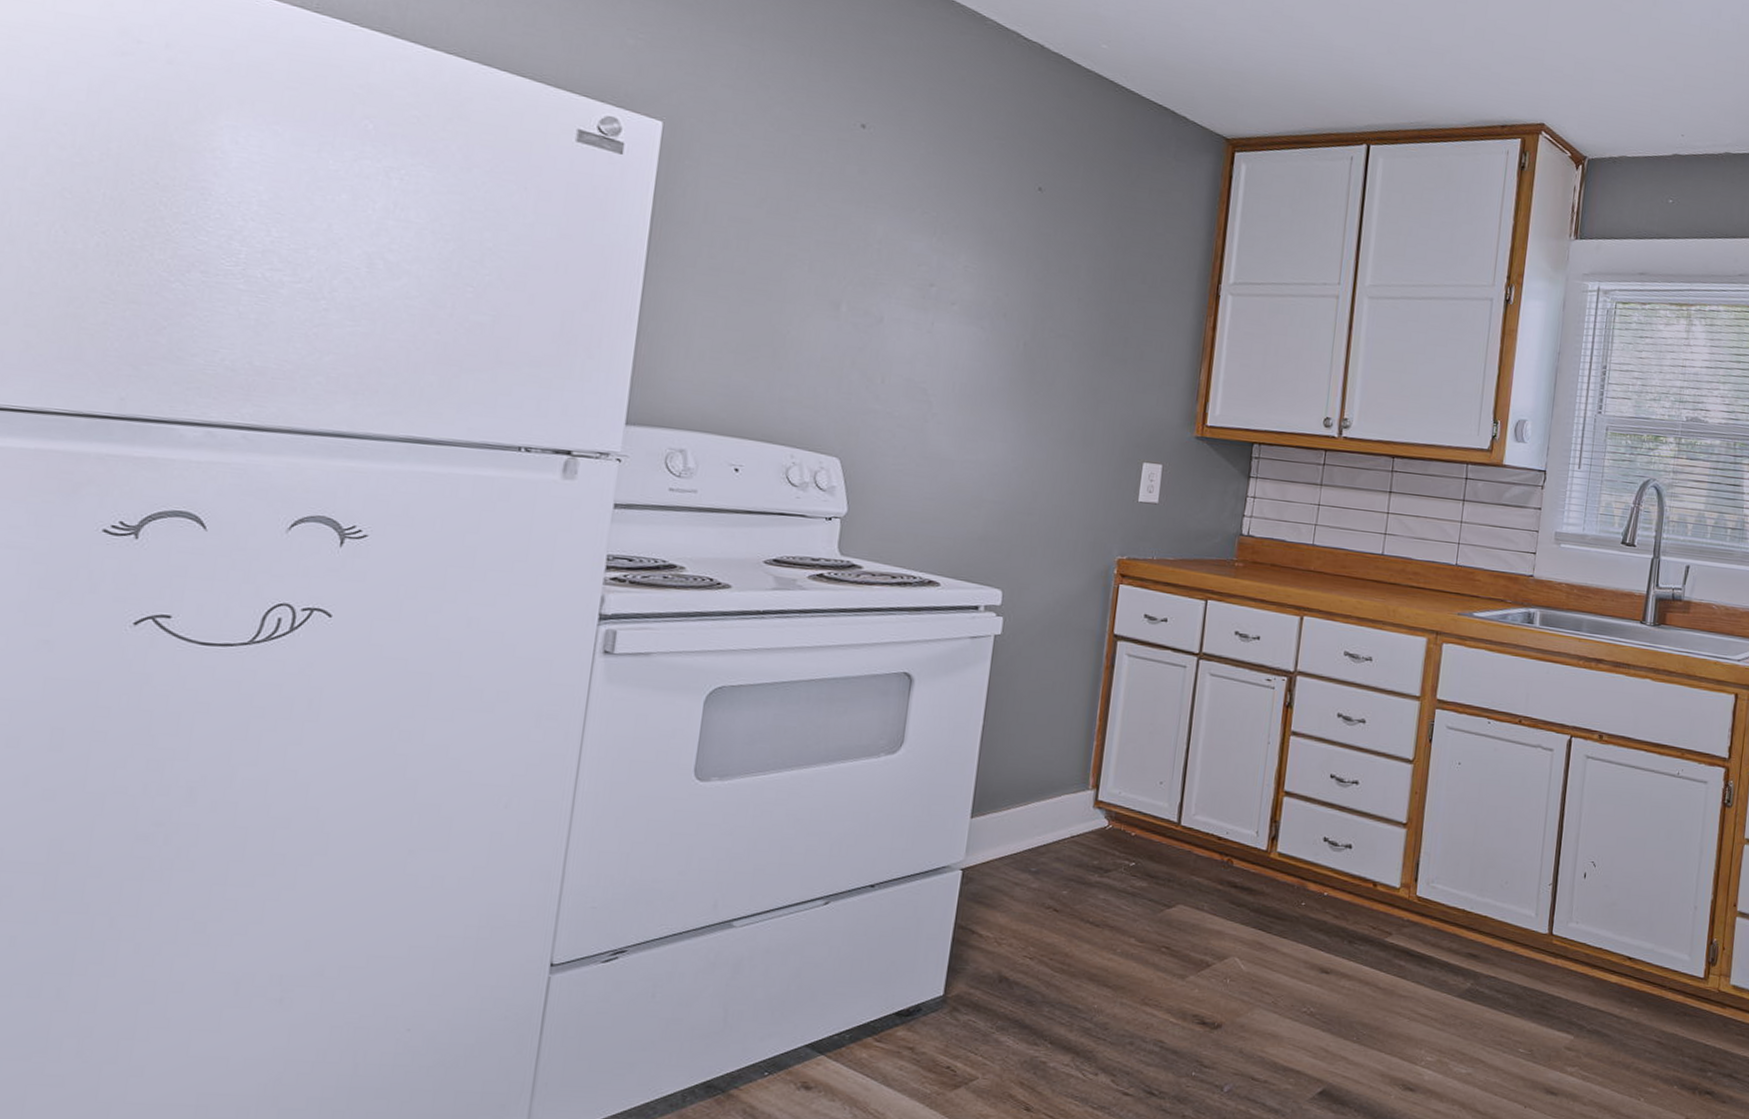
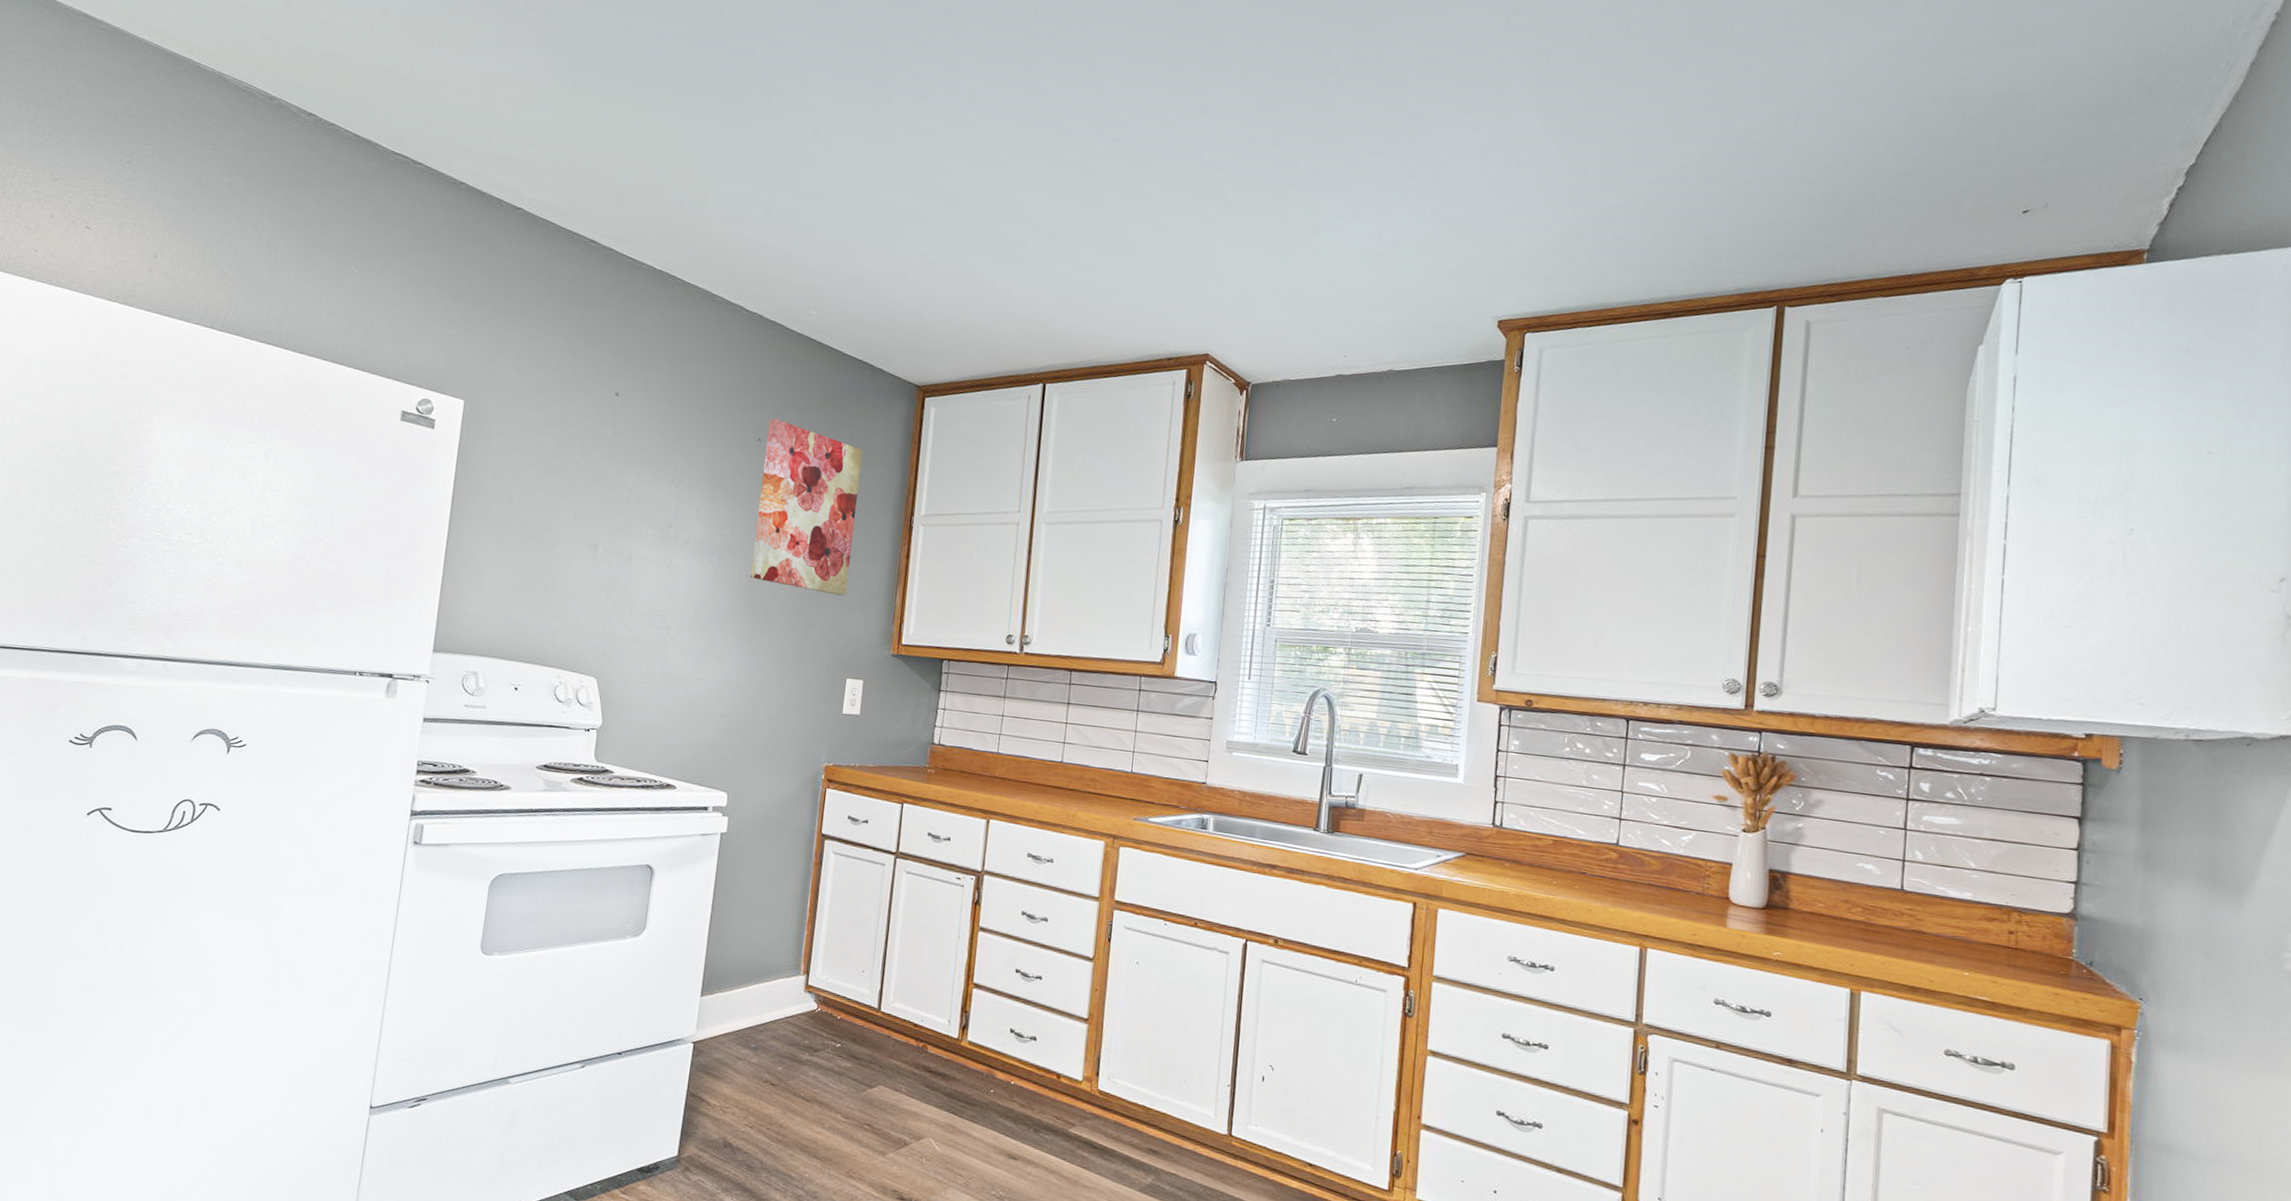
wall art: none [1030,165,1162,371] -> present [751,418,863,596]

